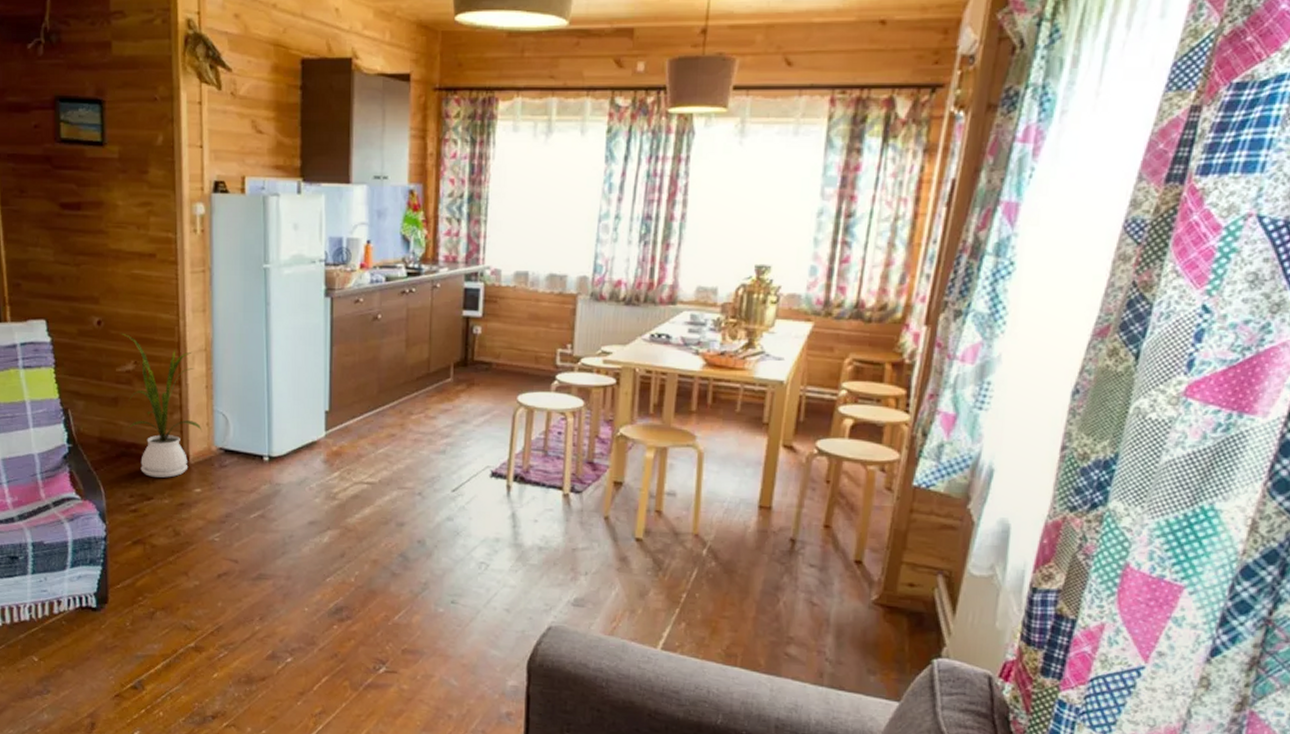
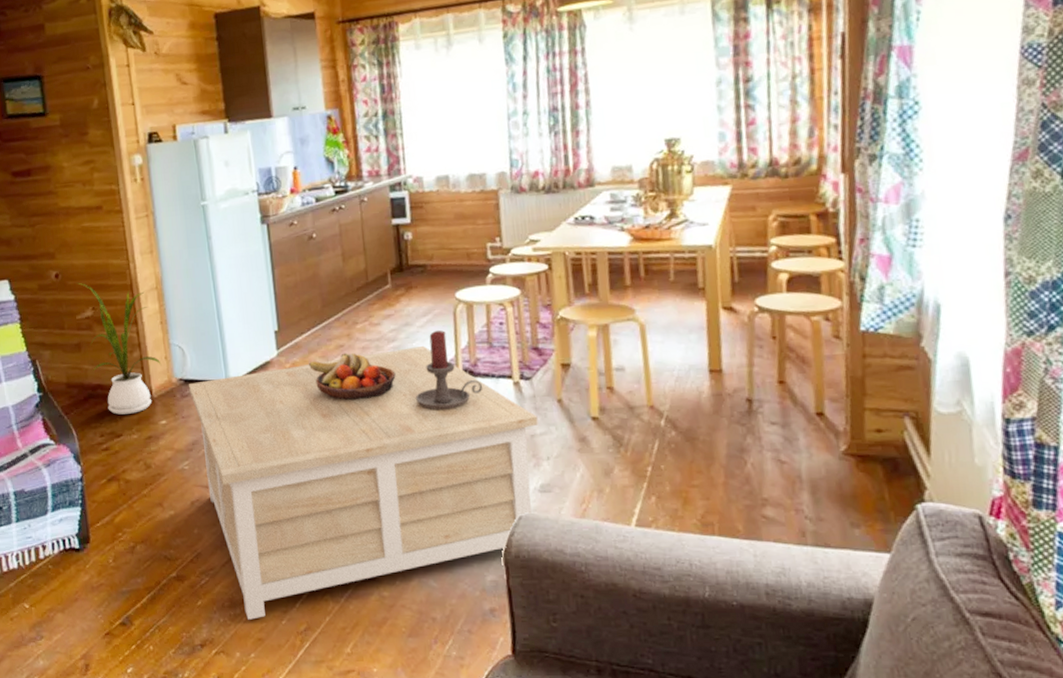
coffee table: none [228,445,582,698] -> present [188,345,538,620]
fruit bowl: none [356,442,445,493] -> present [308,353,396,401]
candle holder: none [462,431,532,514] -> present [416,330,483,411]

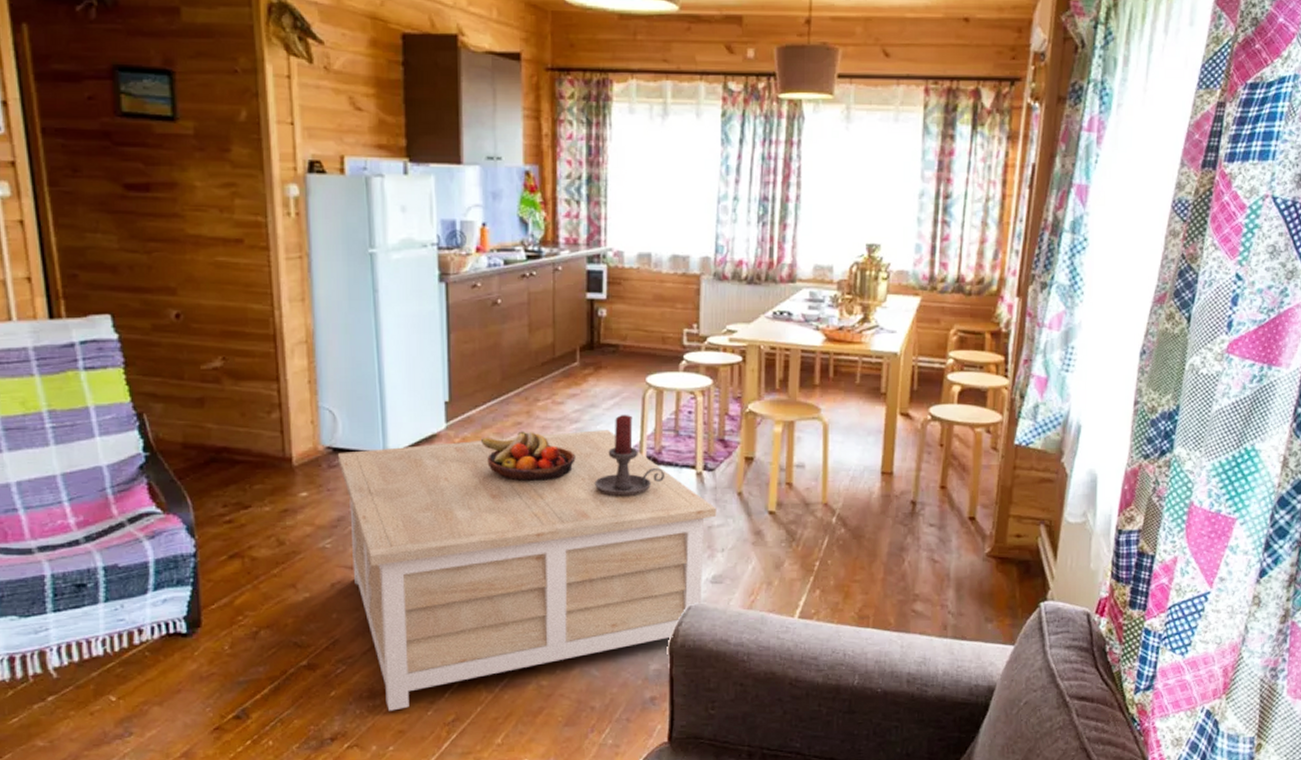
house plant: present [77,282,162,415] -> none [205,326,306,483]

